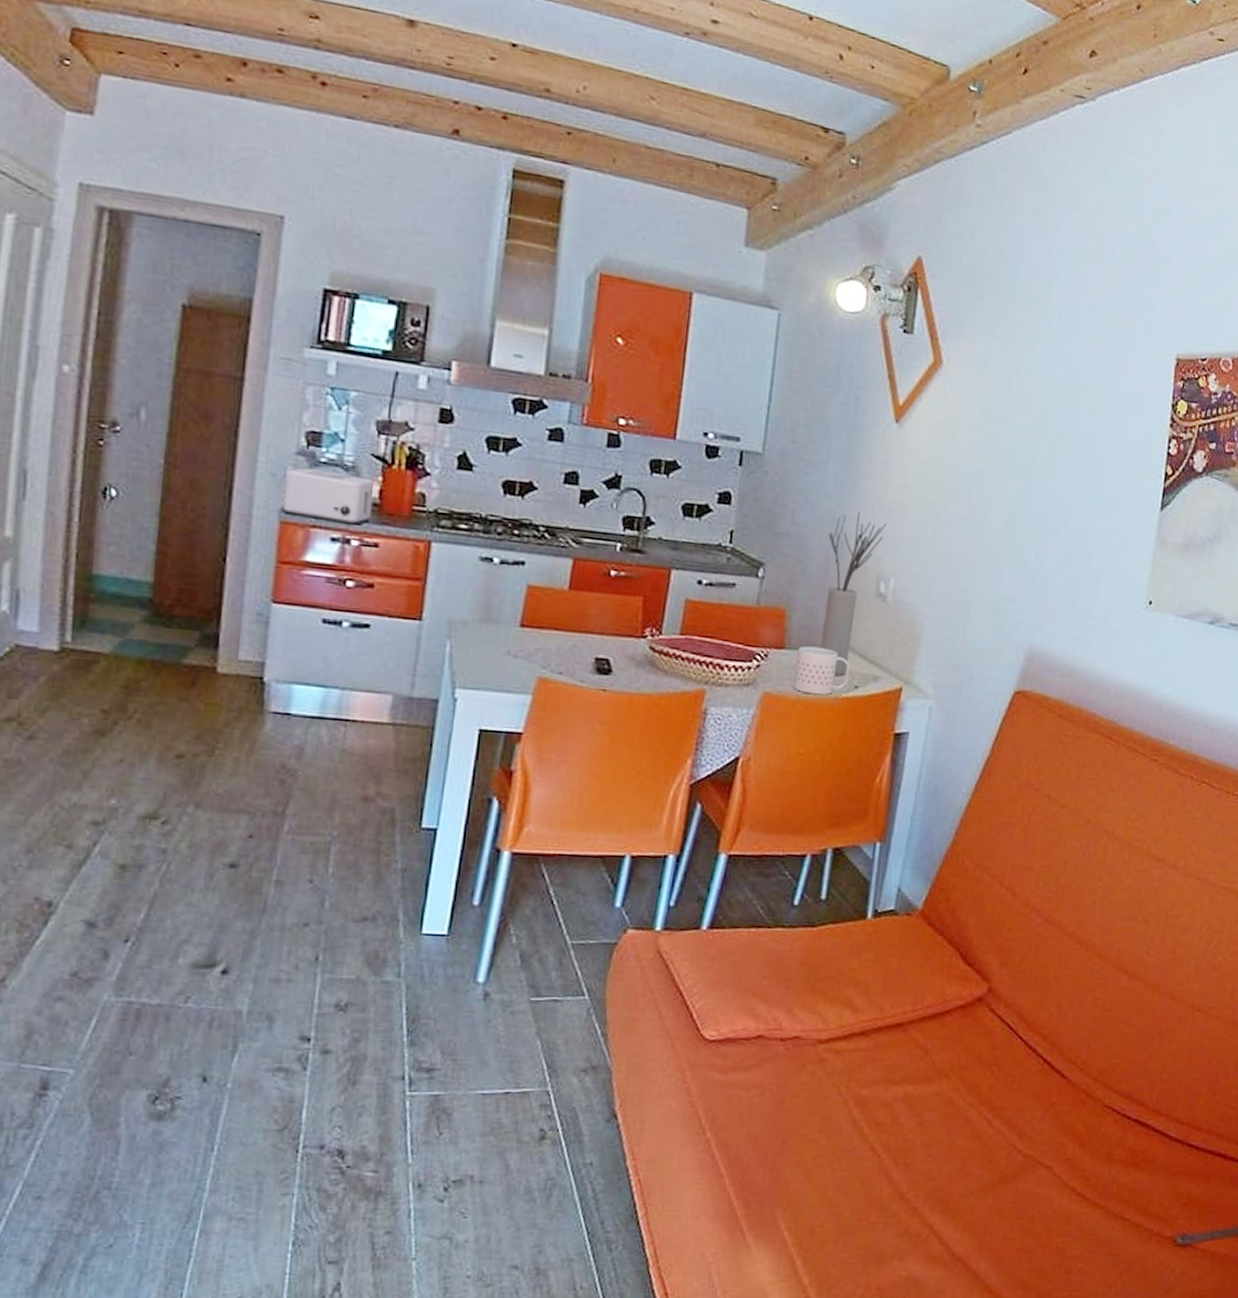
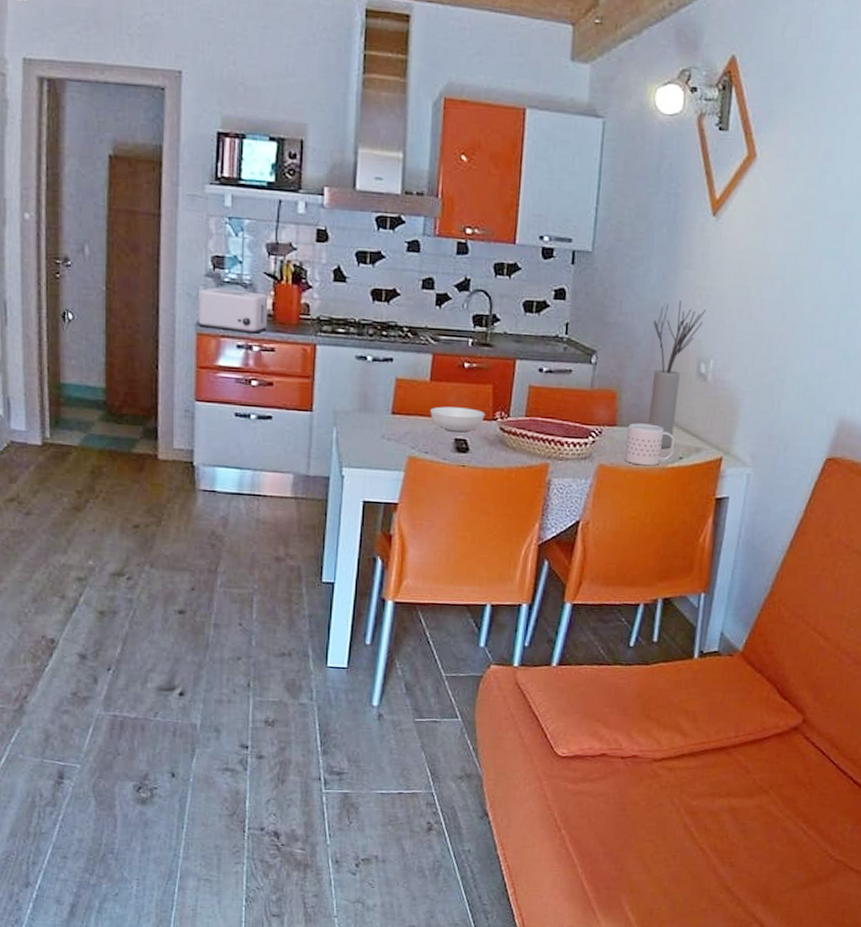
bowl: none [566,619,633,652] -> present [429,406,486,434]

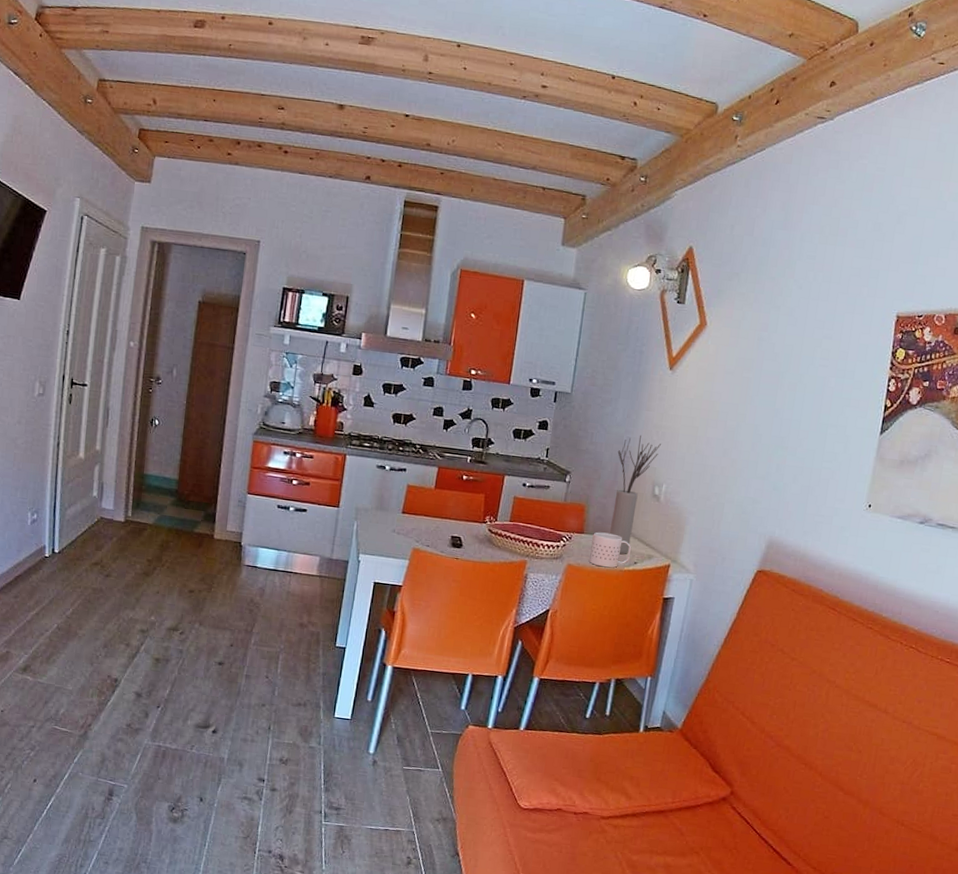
toaster: present [198,287,269,335] -> none [255,405,312,445]
bowl: present [429,406,486,434] -> none [432,509,478,532]

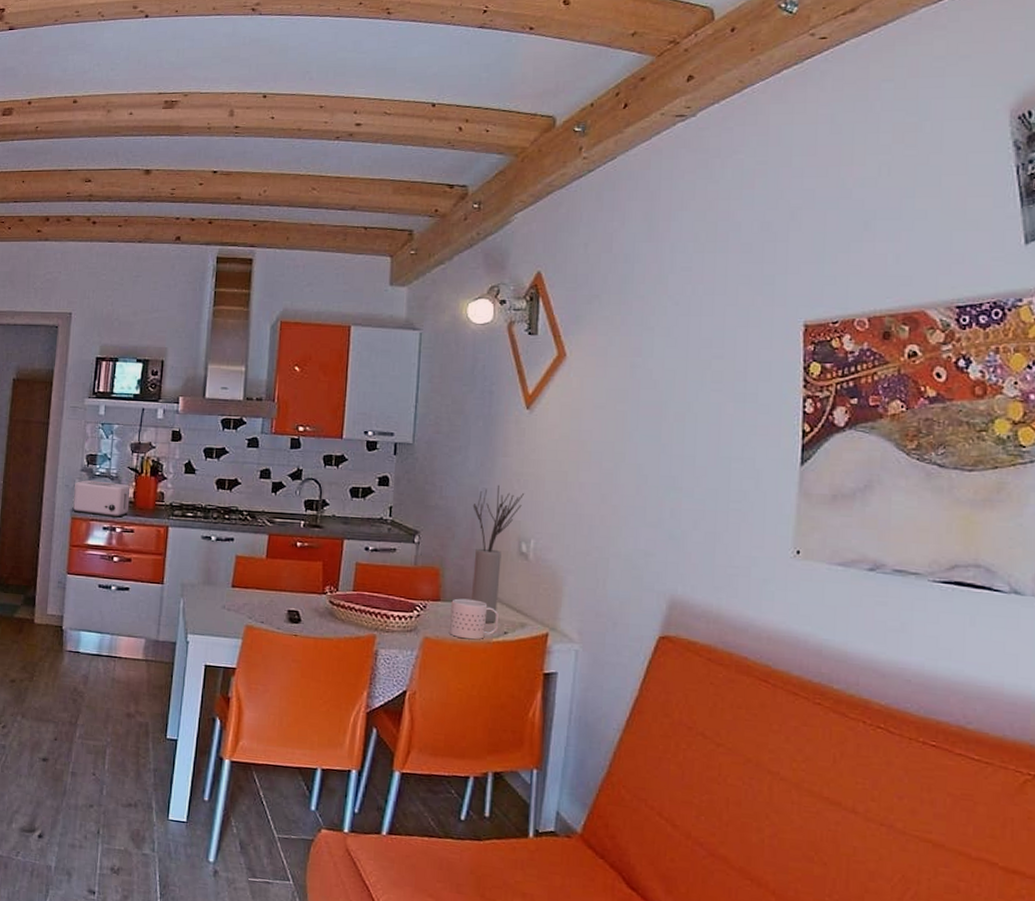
toaster: none [255,405,312,445] -> present [73,480,131,519]

